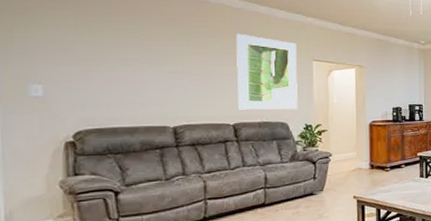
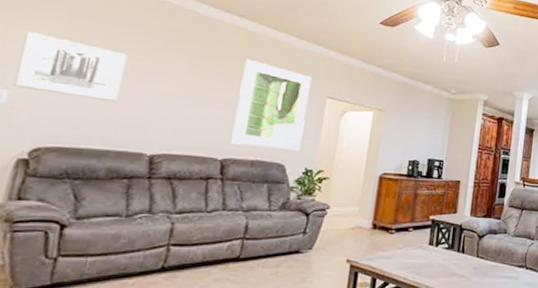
wall art: none [43,31,135,85] -> present [14,32,128,103]

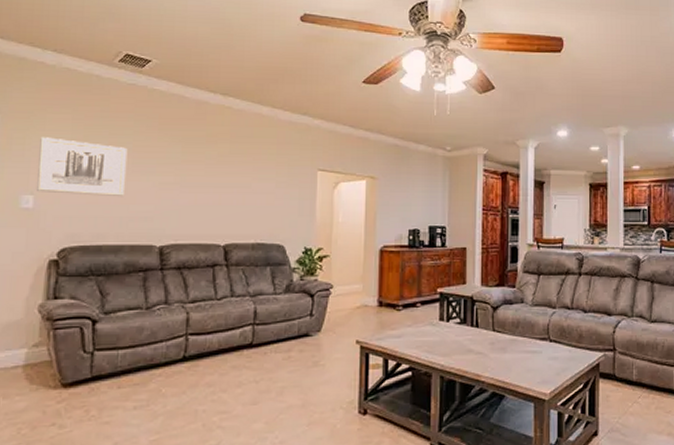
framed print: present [230,58,313,151] -> none [229,138,301,230]

